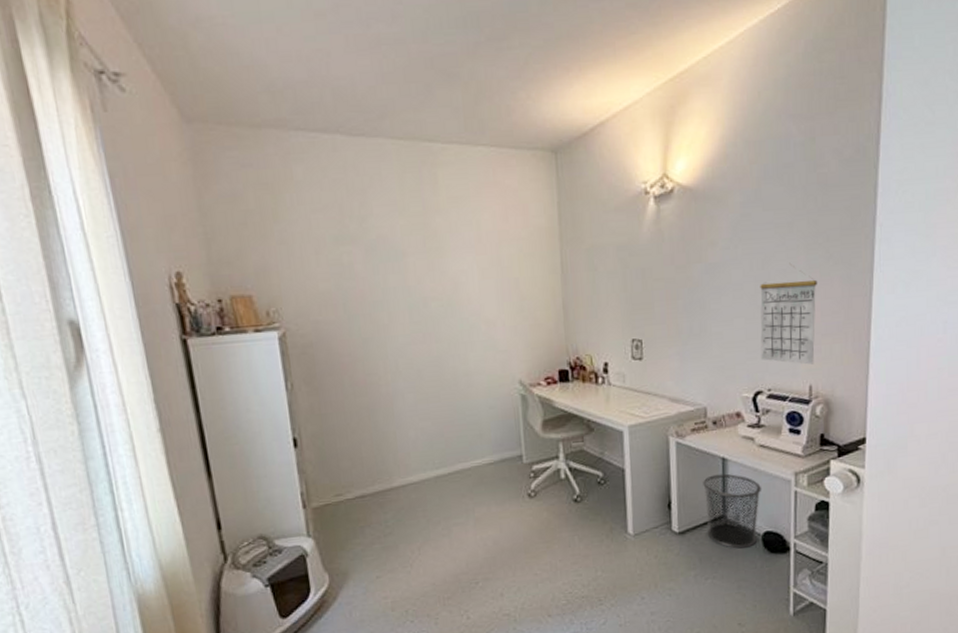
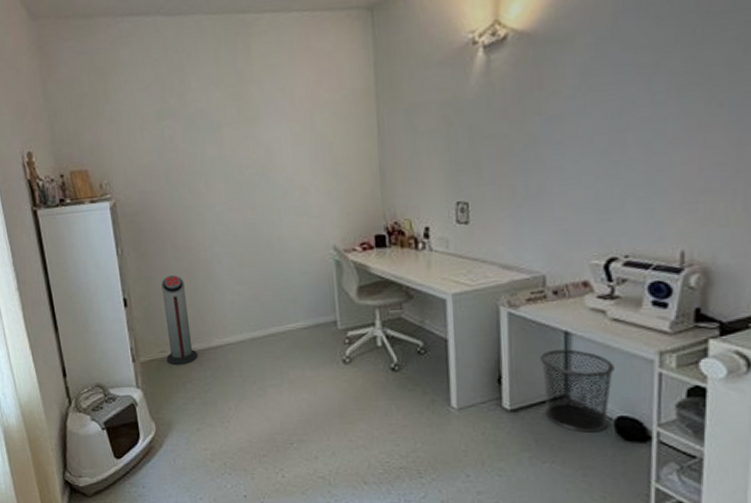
air purifier: none [337,412,378,509] -> present [161,275,198,365]
calendar: present [760,262,817,365] -> none [615,108,694,227]

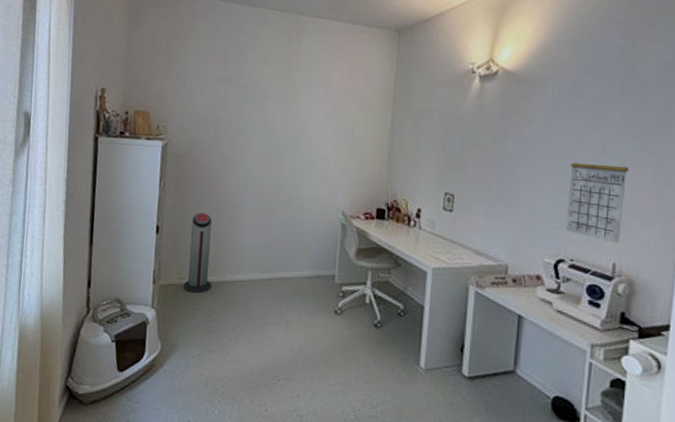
waste bin: present [540,349,616,433] -> none [496,329,556,408]
calendar: none [615,108,694,227] -> present [566,147,628,244]

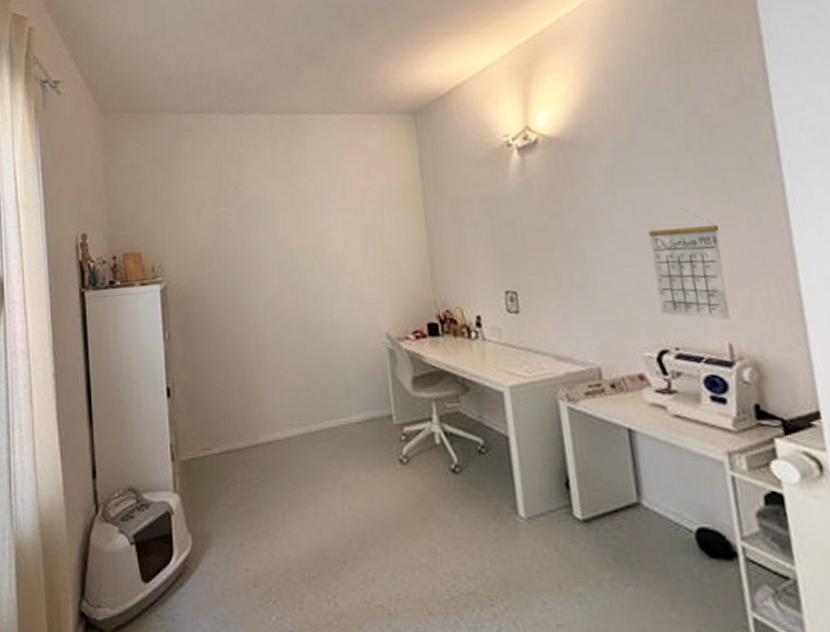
air purifier: present [183,213,212,293] -> none [208,363,243,464]

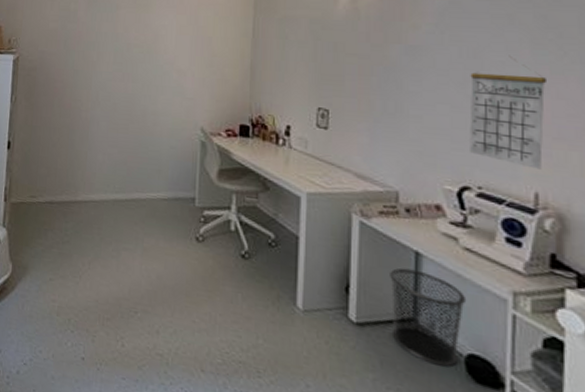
waste bin: none [606,448,689,548] -> present [390,268,467,367]

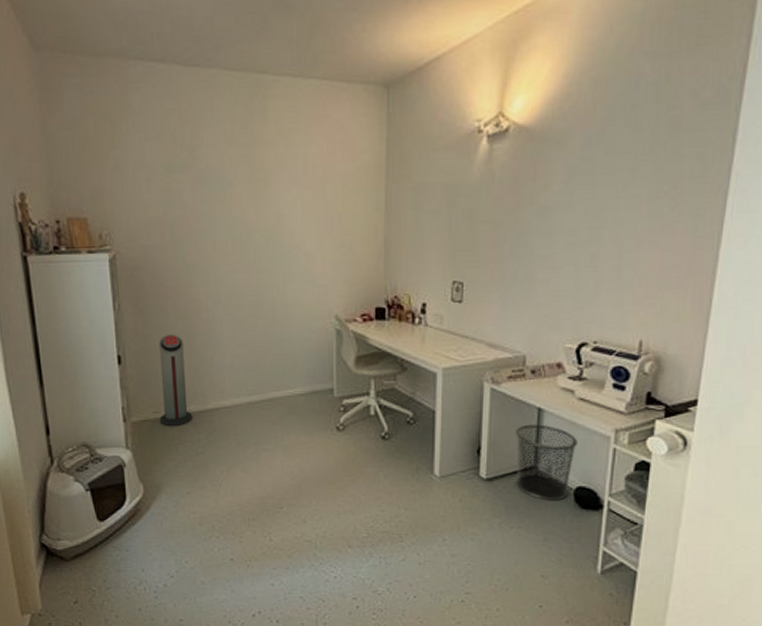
air purifier: none [34,128,63,213] -> present [159,335,193,426]
calendar: present [469,55,546,169] -> none [589,210,658,319]

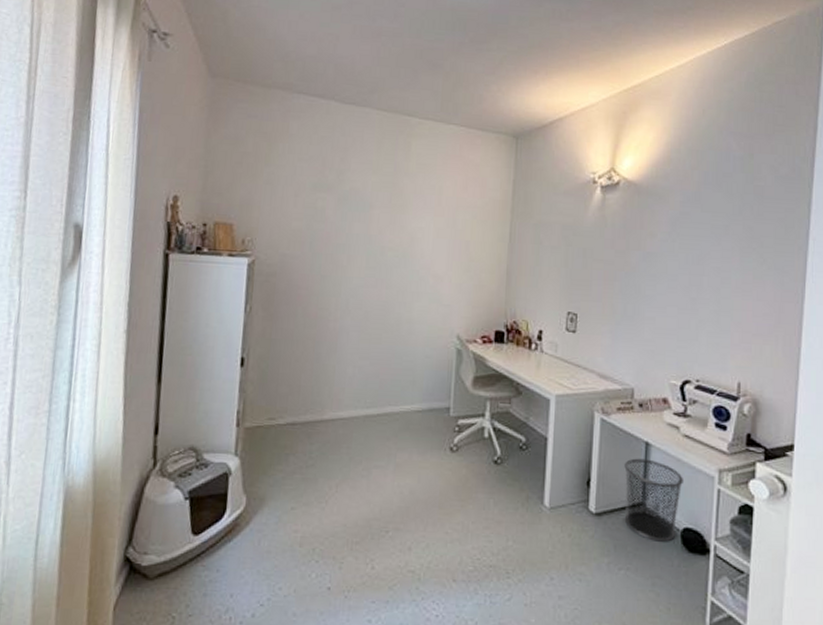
air purifier: present [159,335,193,426] -> none [273,341,308,435]

